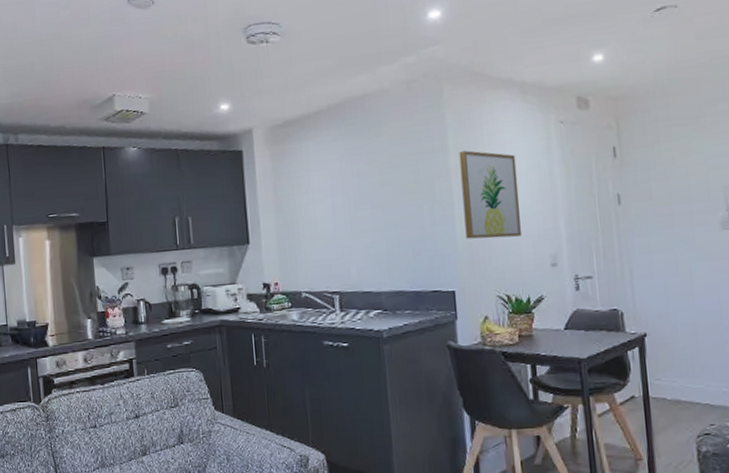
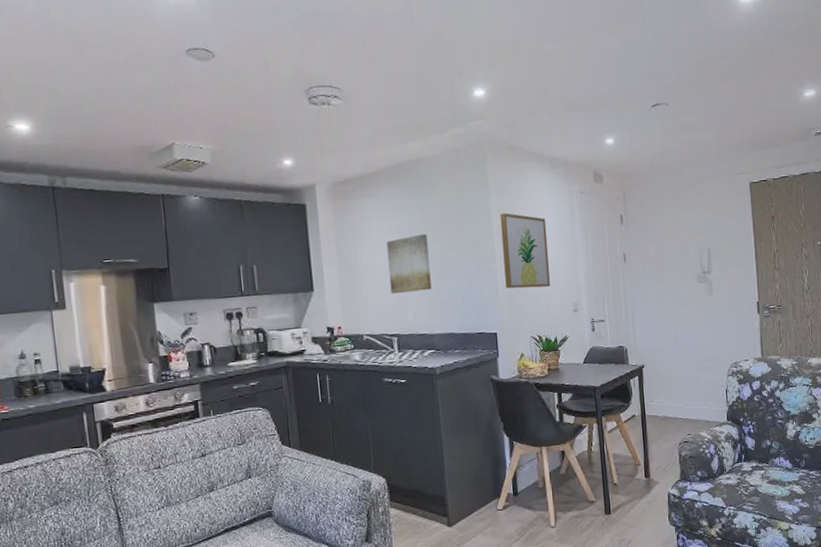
wall art: none [327,178,378,247] -> present [386,233,432,294]

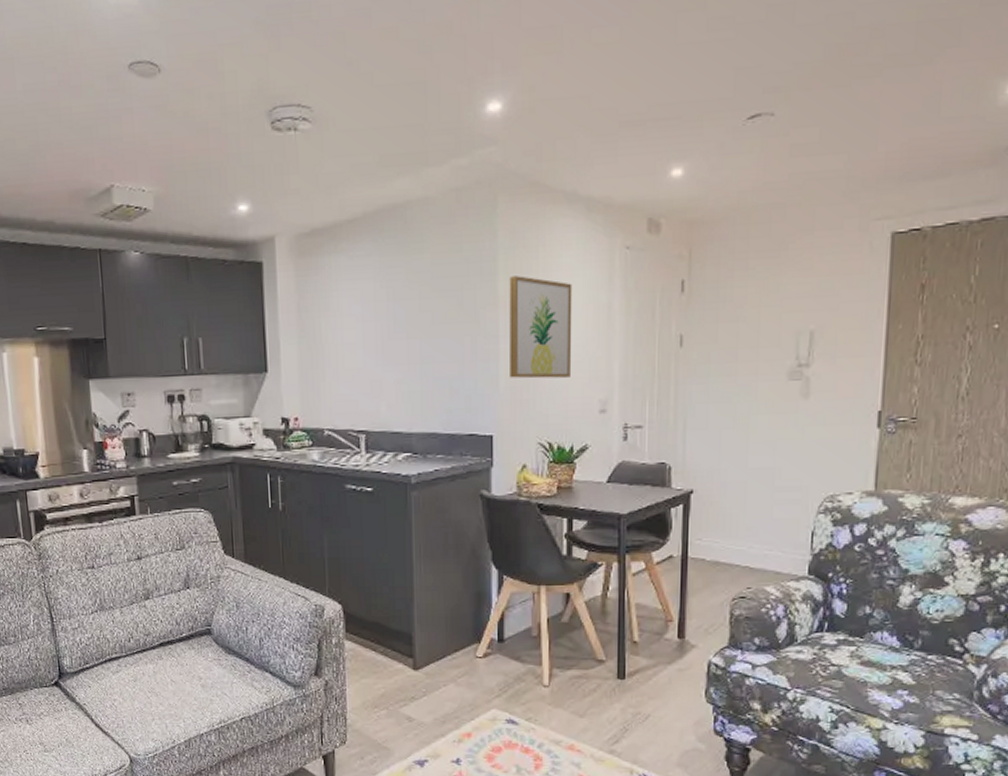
wall art: present [386,233,432,294] -> none [358,302,412,380]

